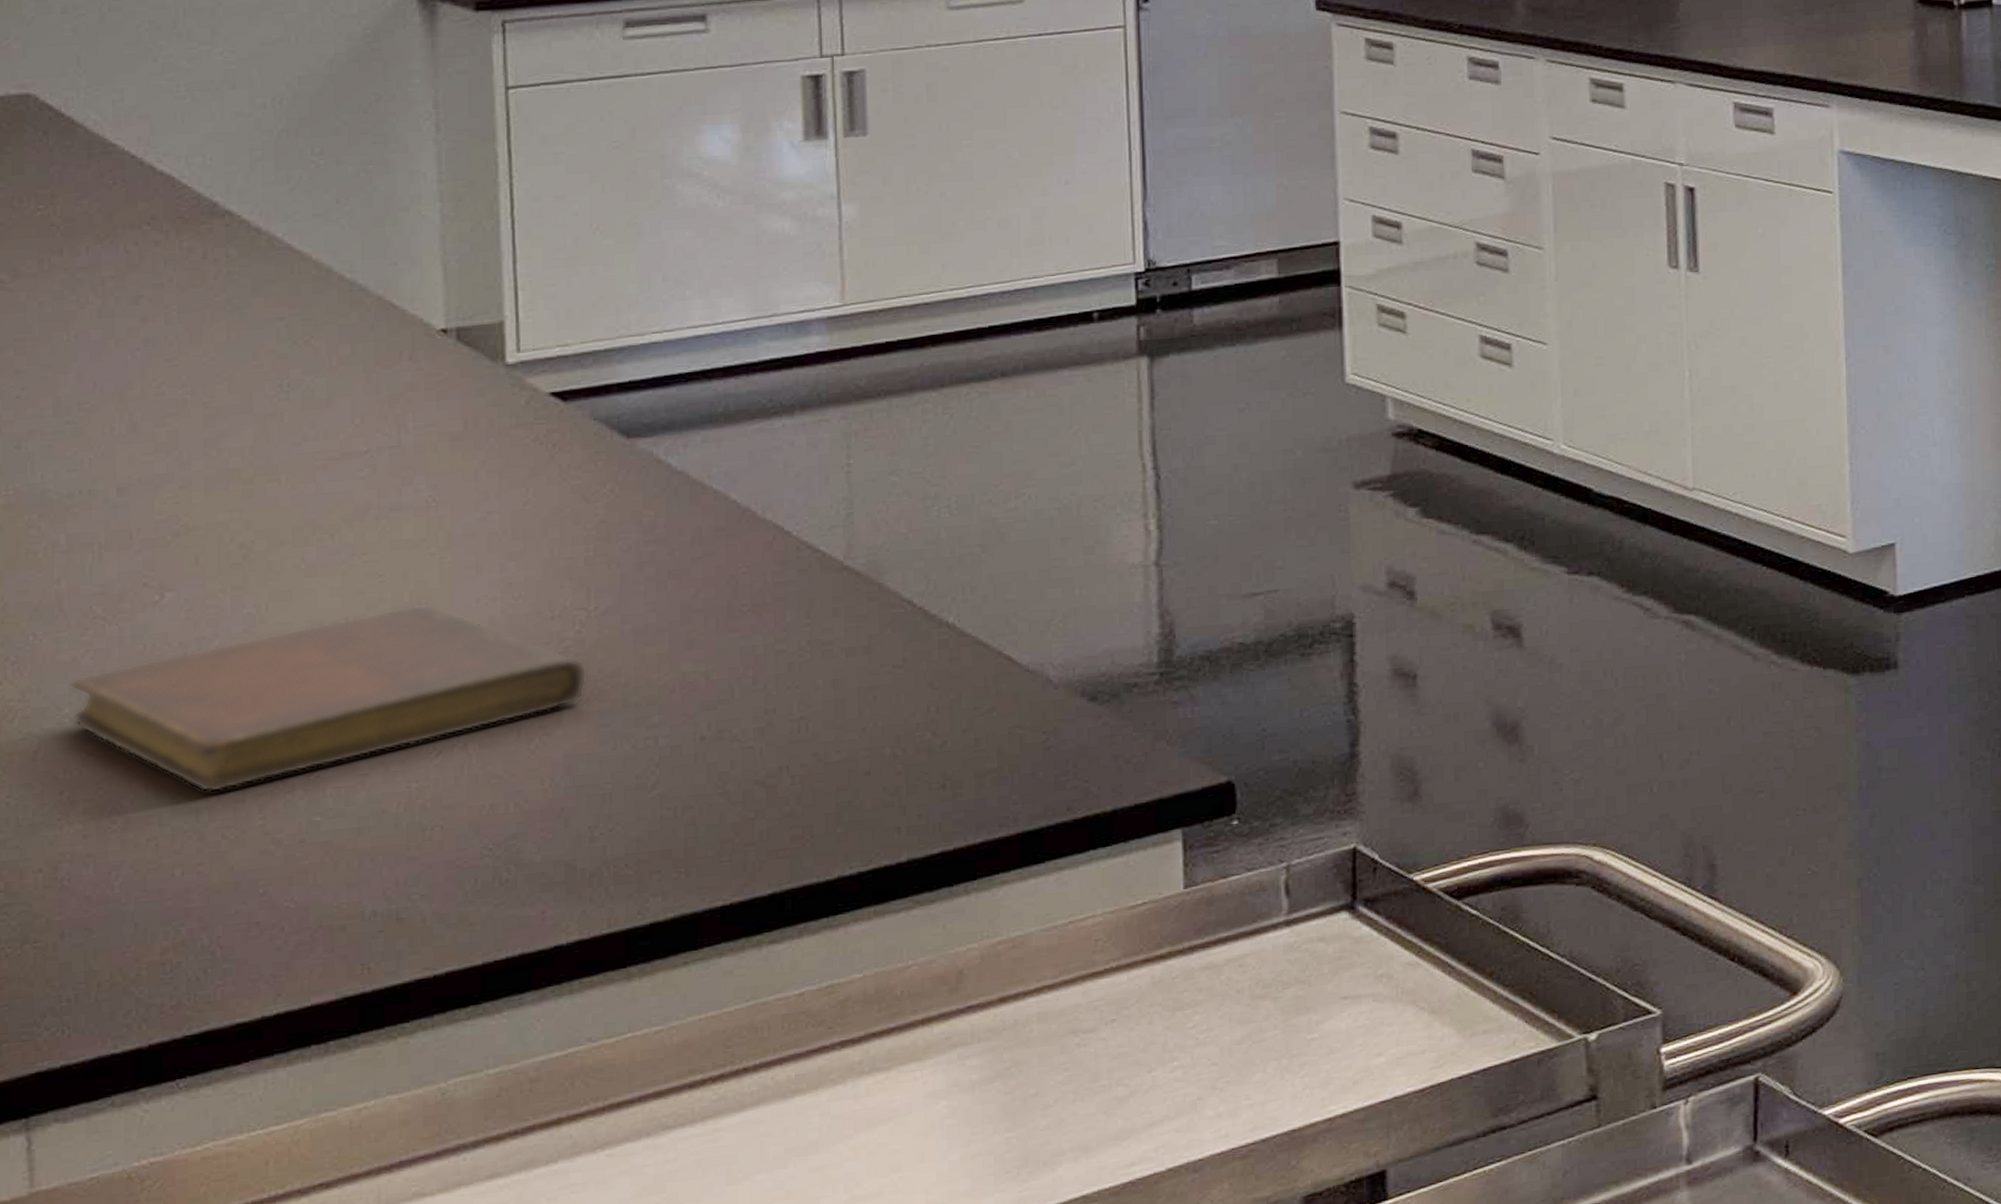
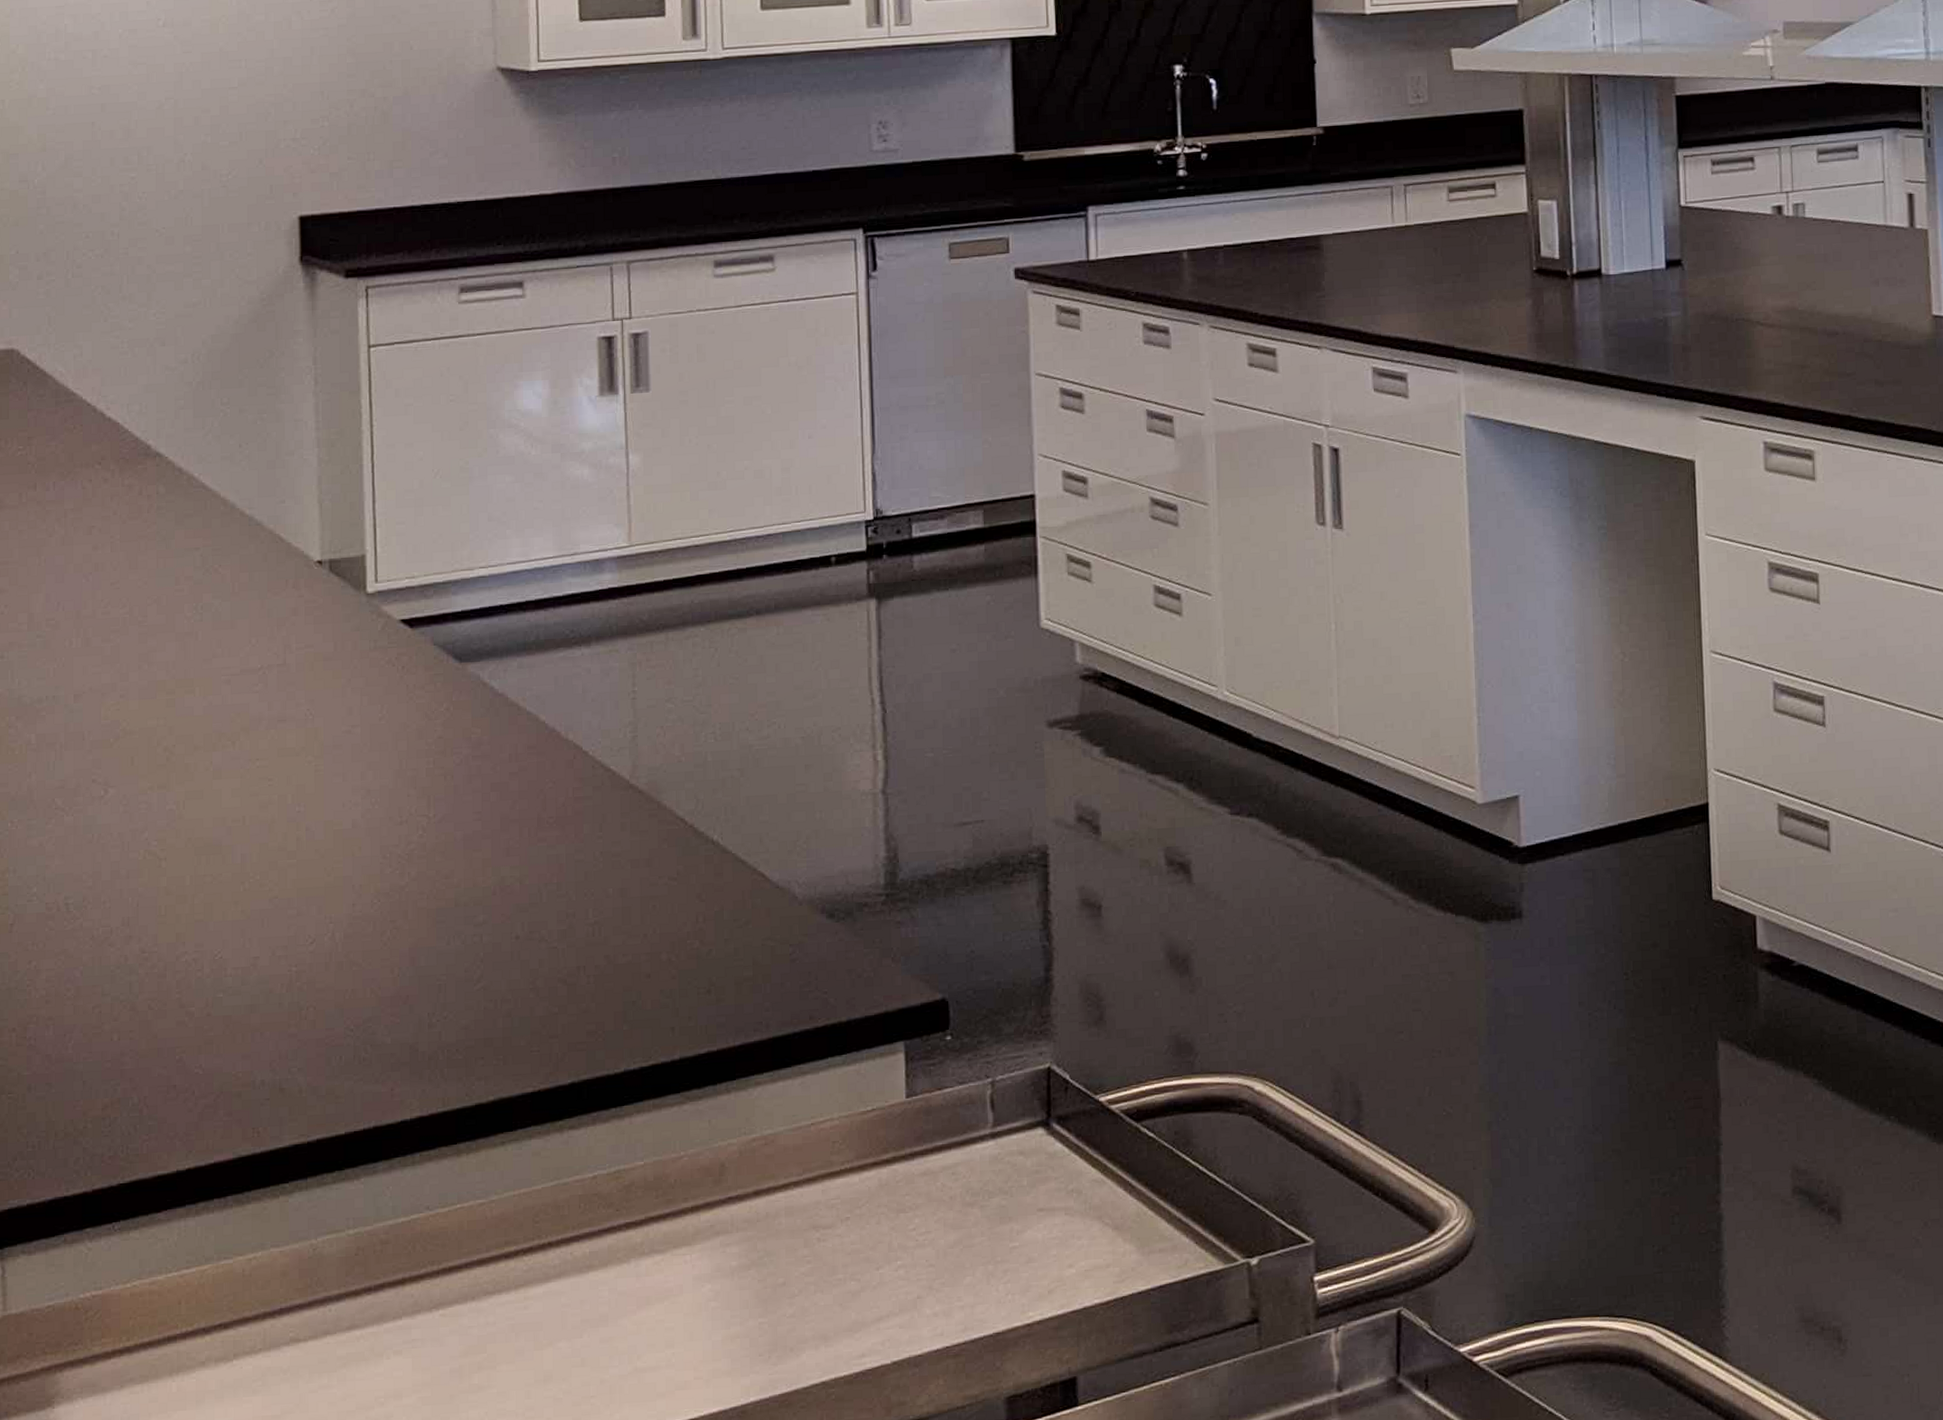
notebook: present [70,604,587,793] -> none [37,806,428,968]

